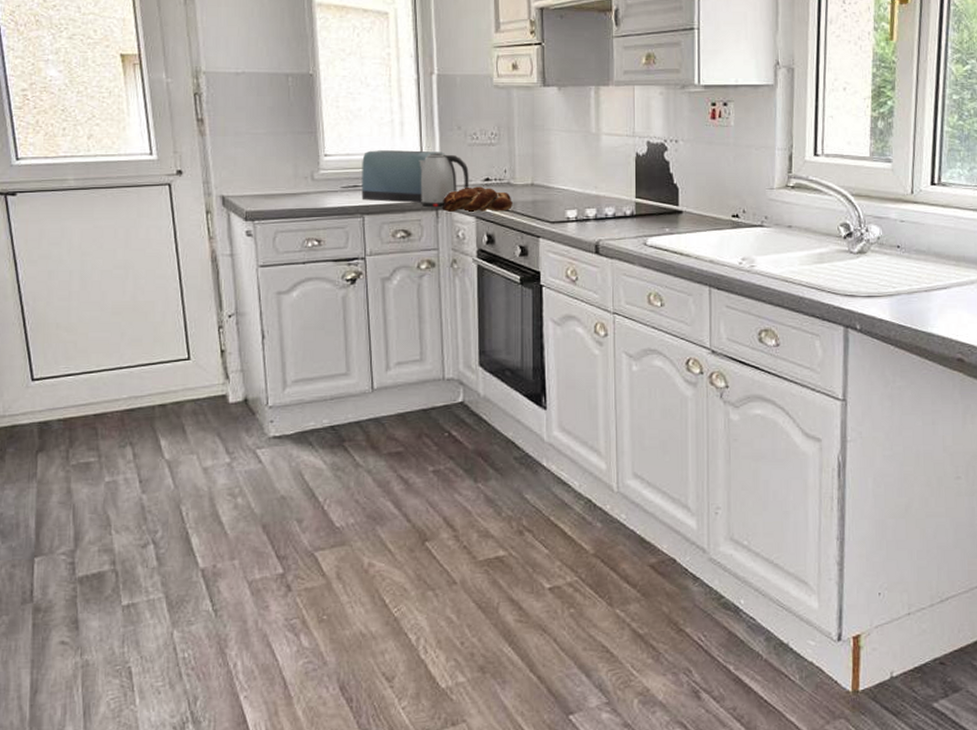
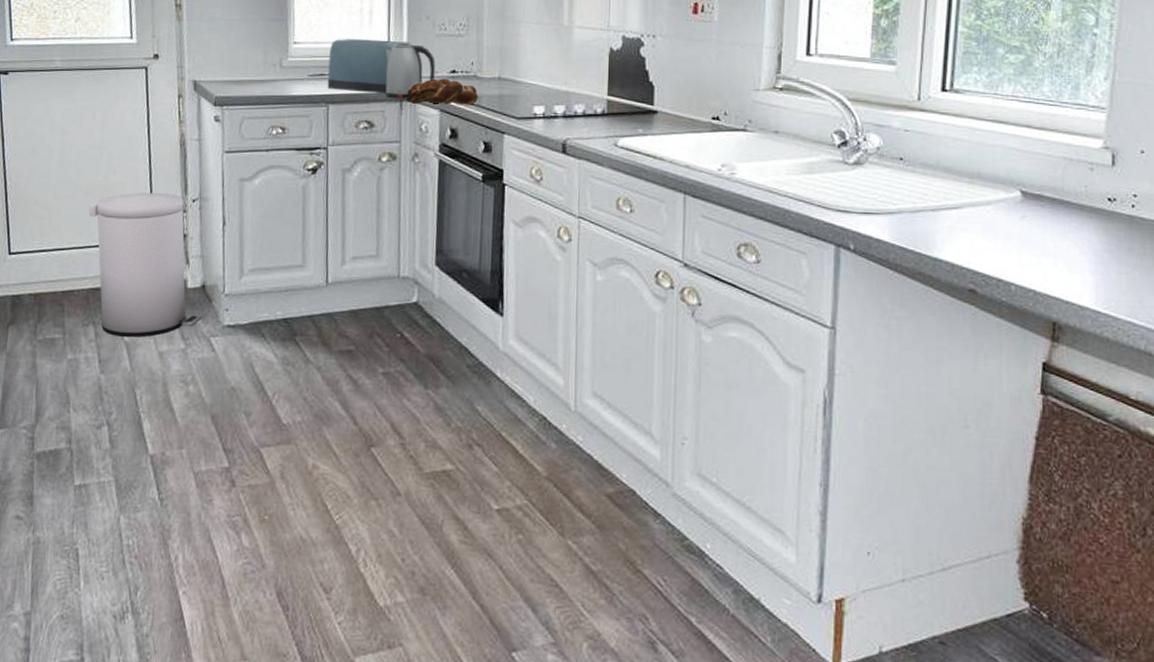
pedal bin: none [117,310,246,455] -> present [88,192,202,337]

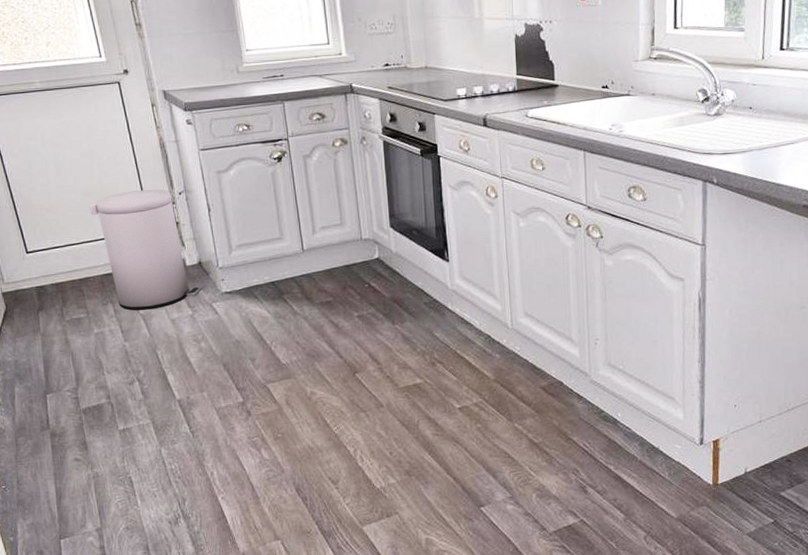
toaster: present [327,39,413,94] -> none [278,42,350,89]
kettle: present [385,43,436,99] -> none [327,43,371,93]
bread loaf: present [406,78,478,105] -> none [349,71,410,96]

